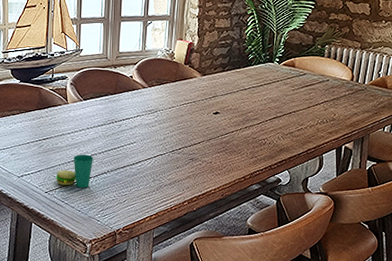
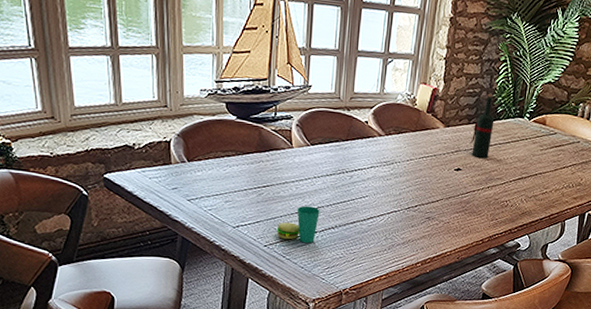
wine bottle: none [226,43,247,102] -> present [470,93,494,159]

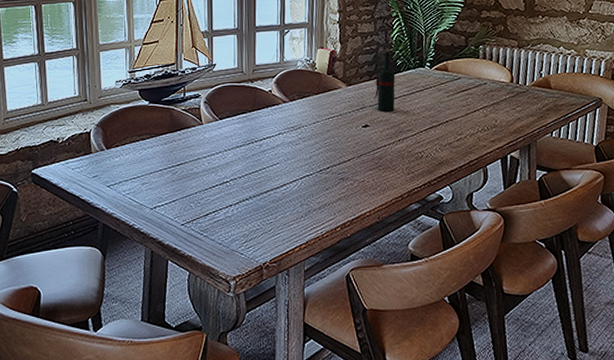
cup: present [276,206,320,244] -> none [192,179,233,218]

